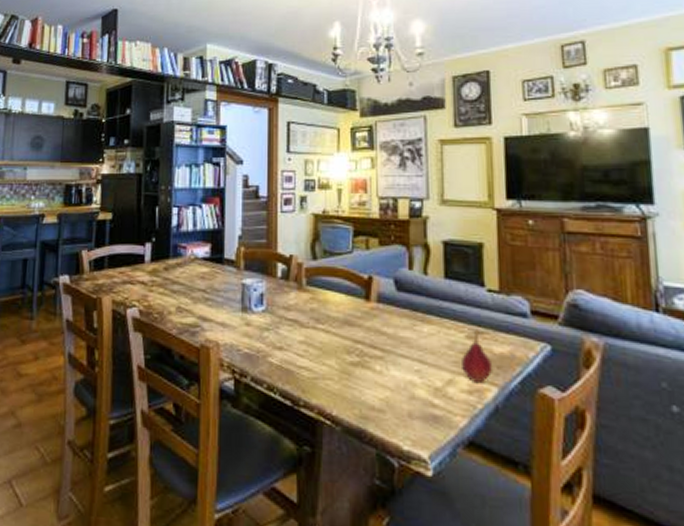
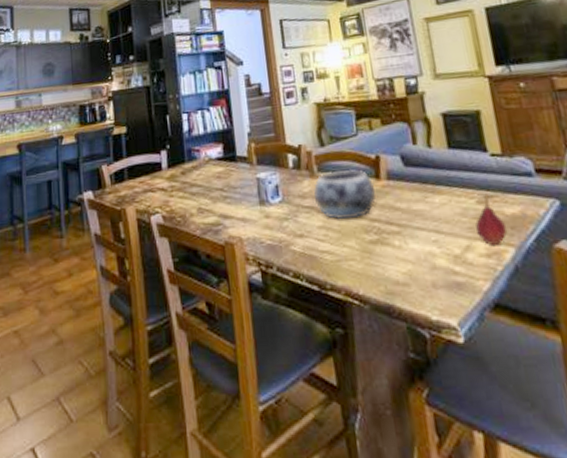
decorative bowl: none [298,285,364,338] -> present [313,168,377,220]

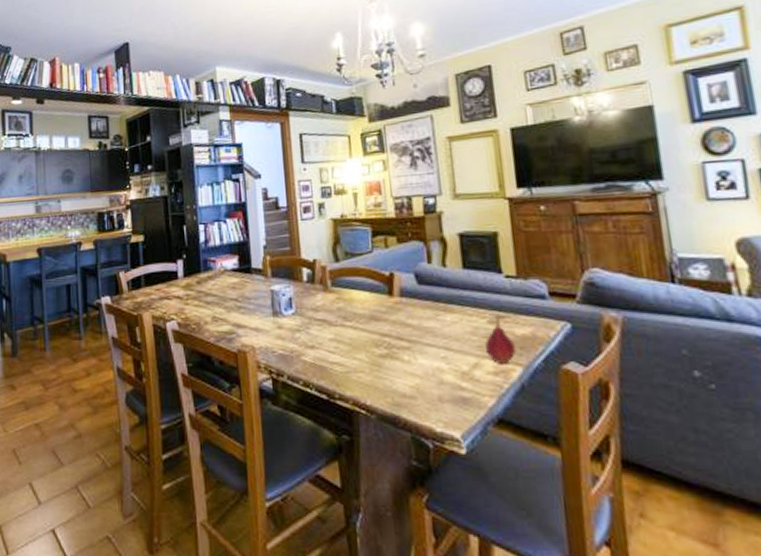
decorative bowl: present [313,168,377,220] -> none [325,284,389,334]

